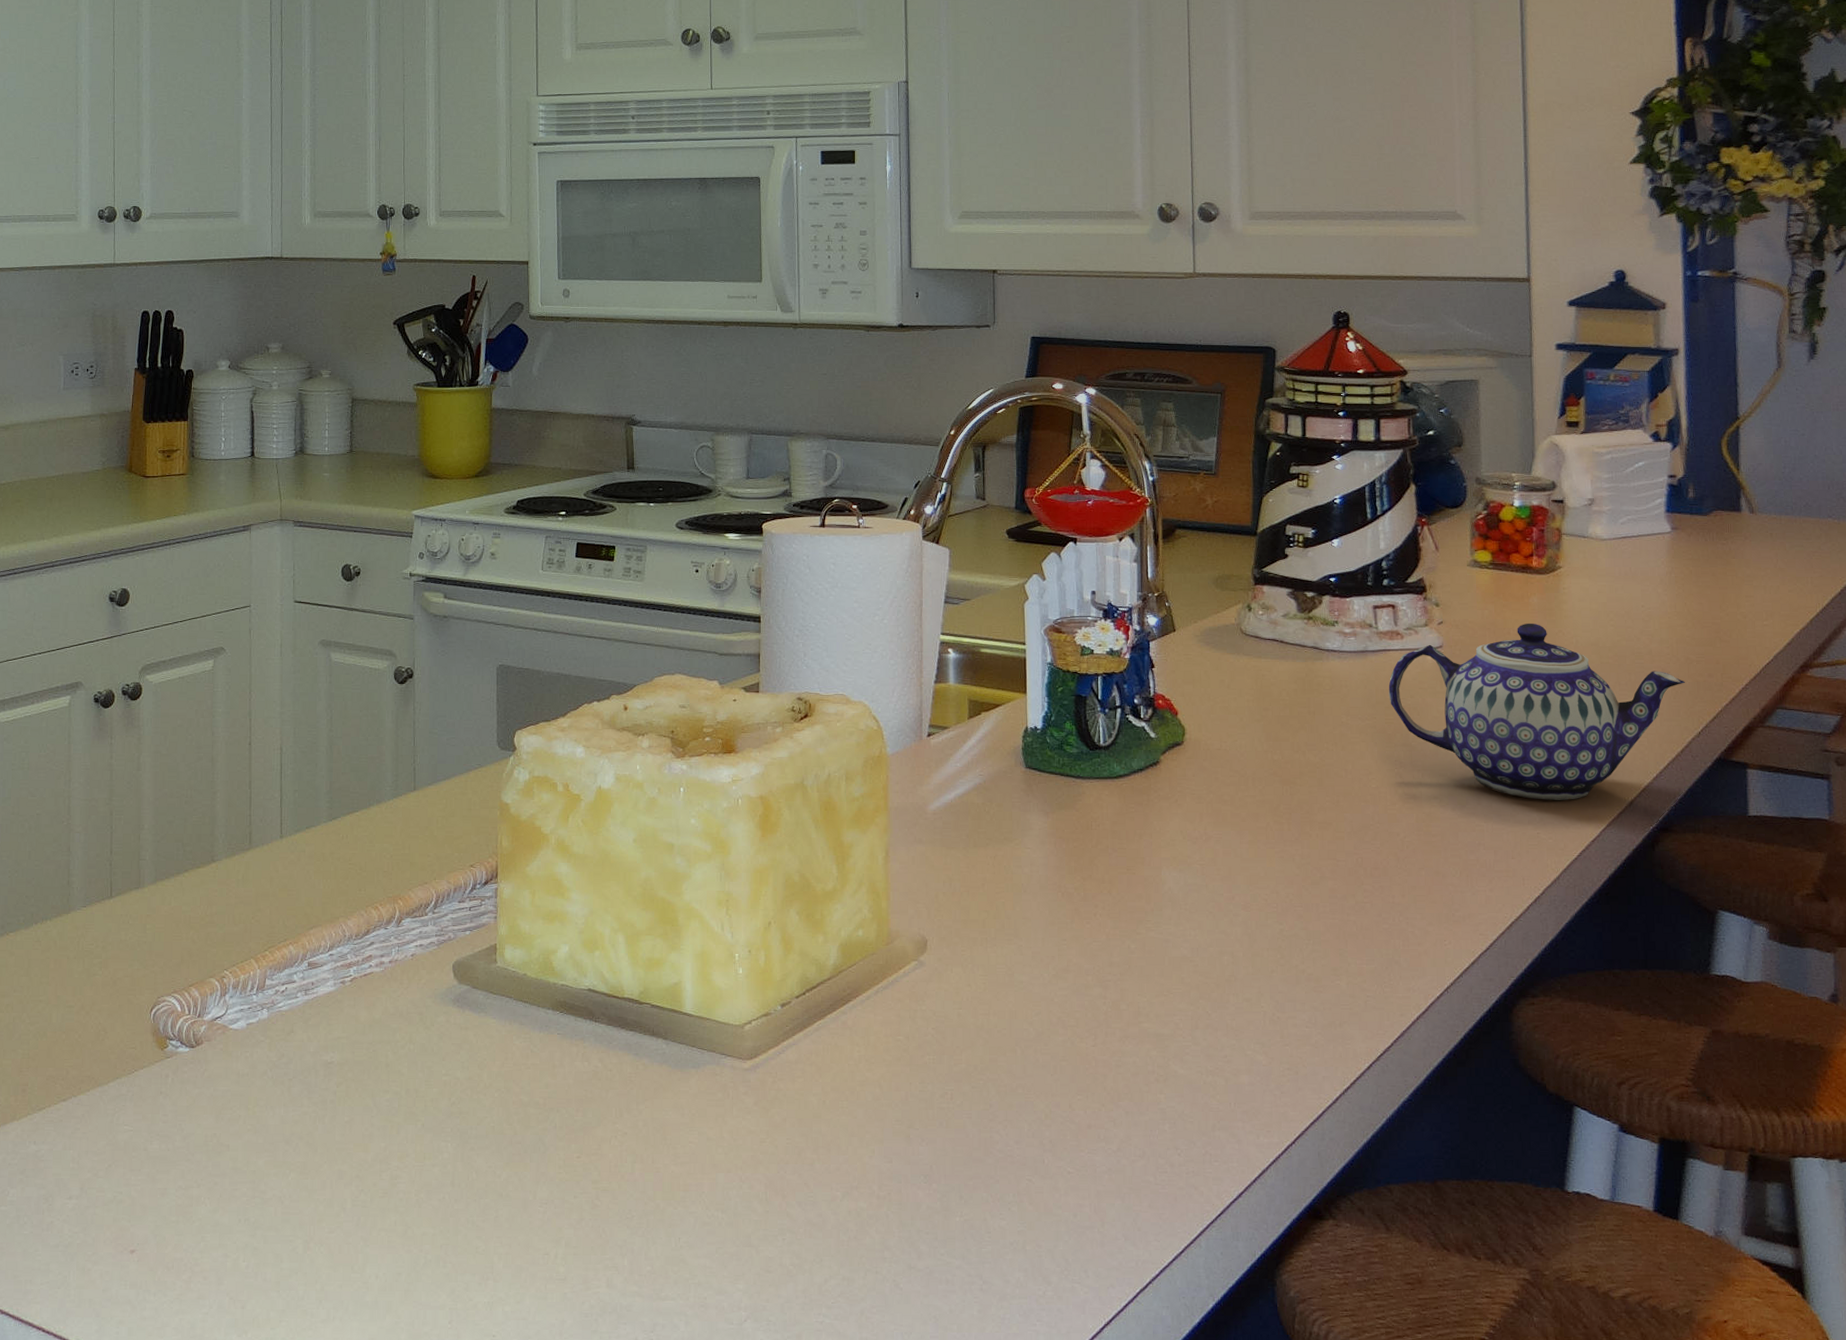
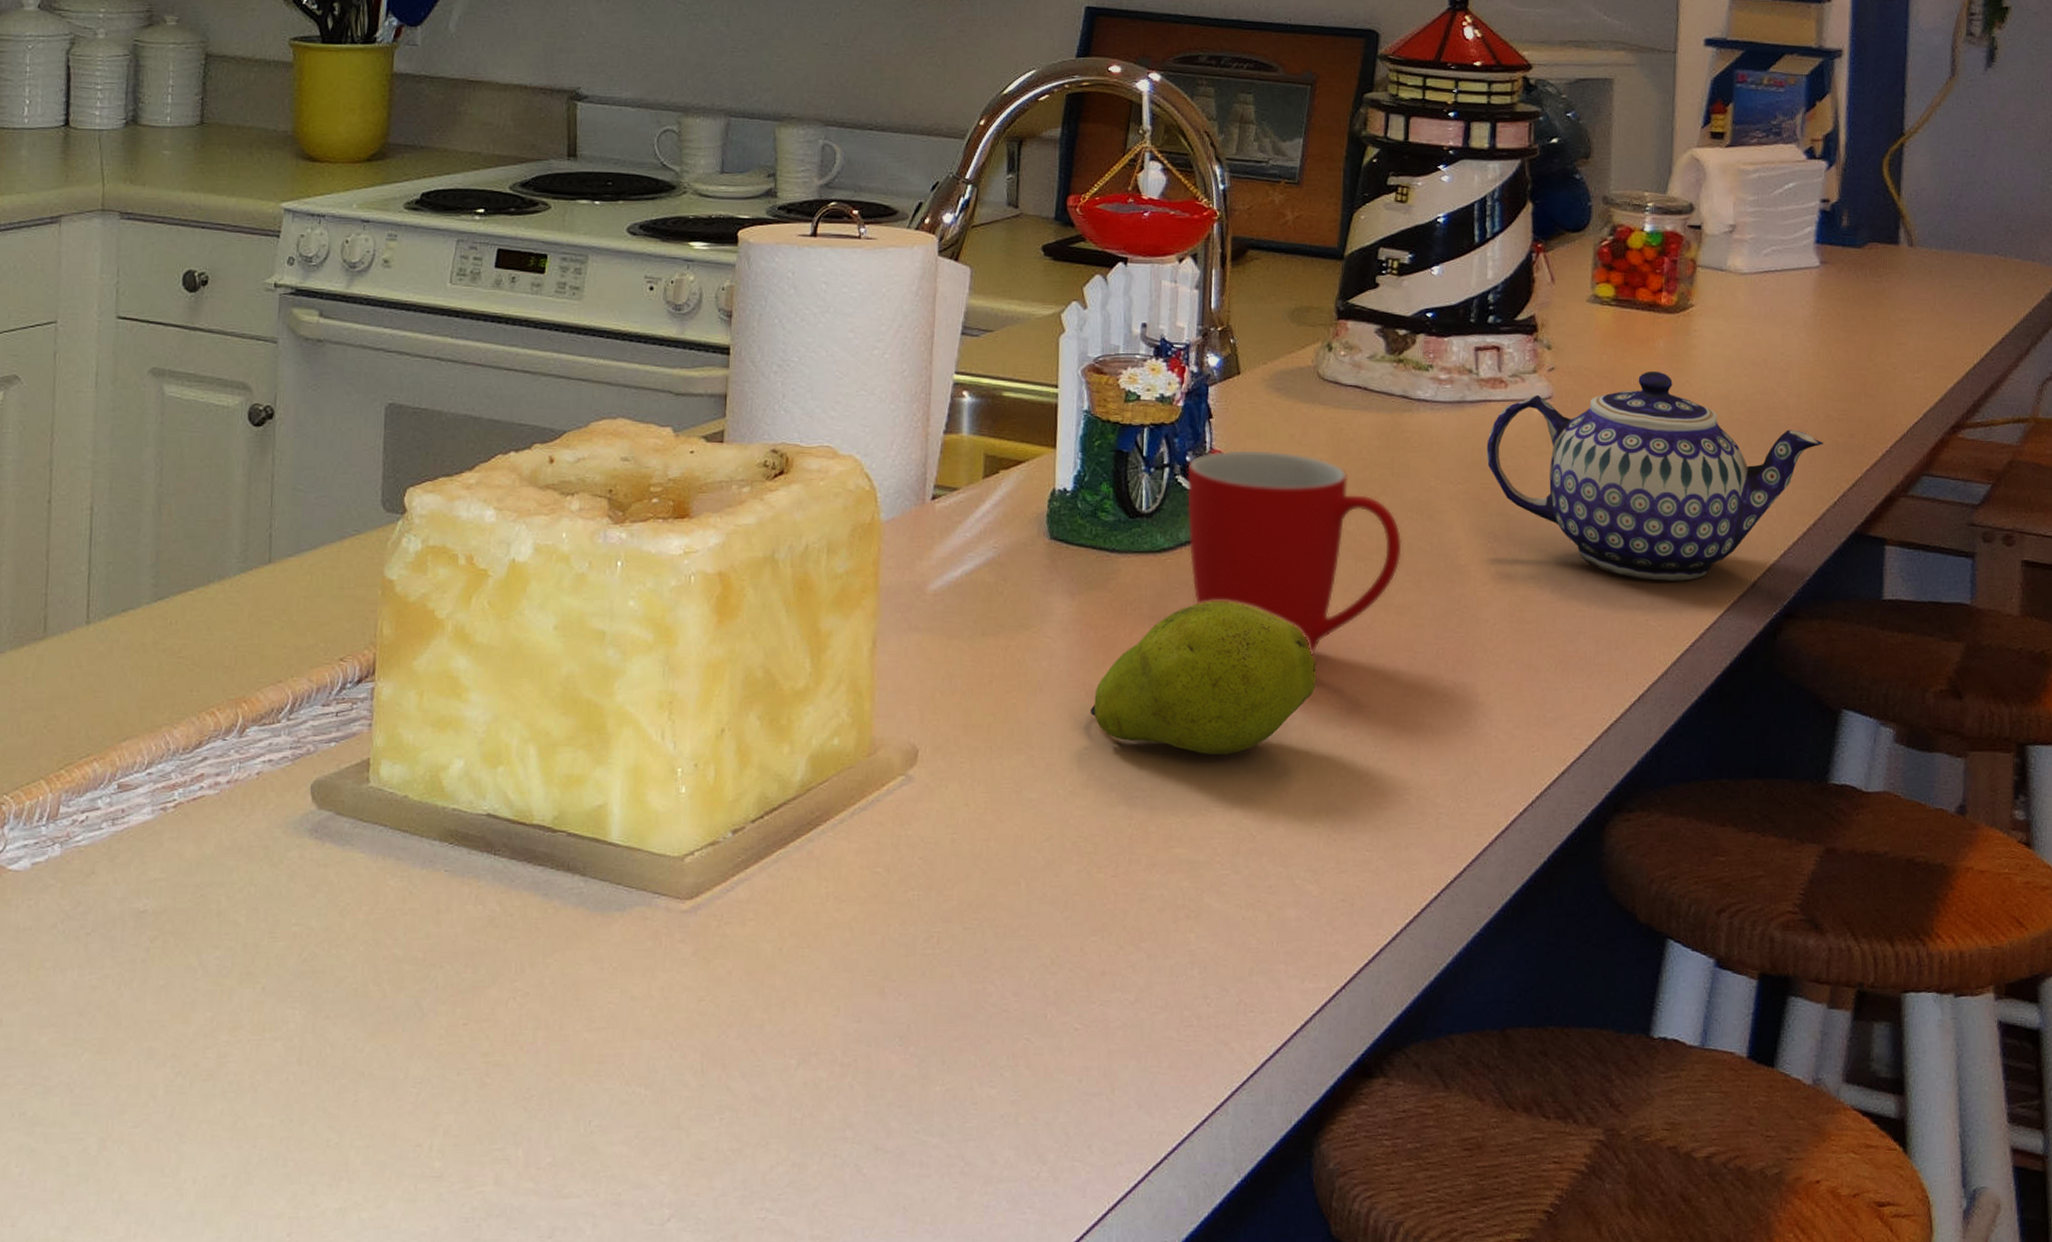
fruit: none [1066,818,1255,945] -> present [1090,601,1317,754]
mug: none [1136,694,1321,863] -> present [1186,450,1402,656]

